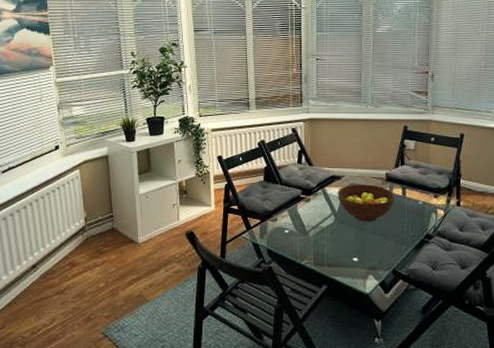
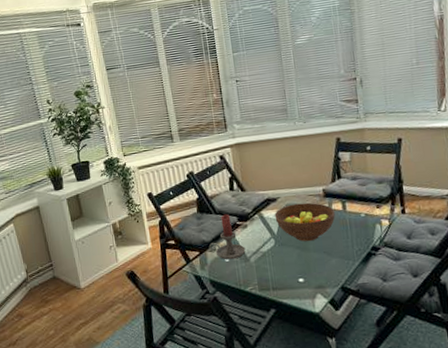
candle holder: none [270,186,306,232] -> present [208,214,246,260]

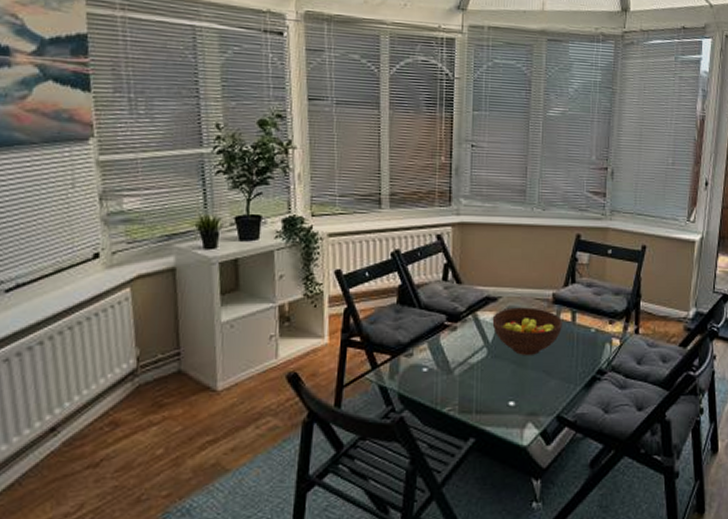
candle holder: present [208,214,246,260] -> none [404,310,450,370]

